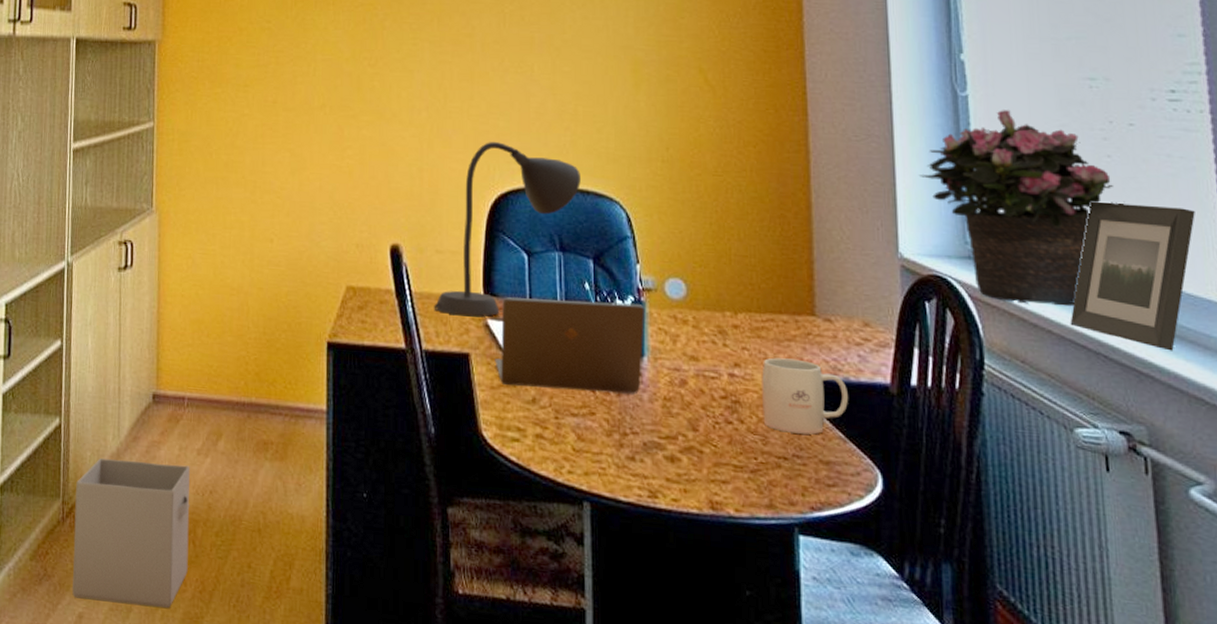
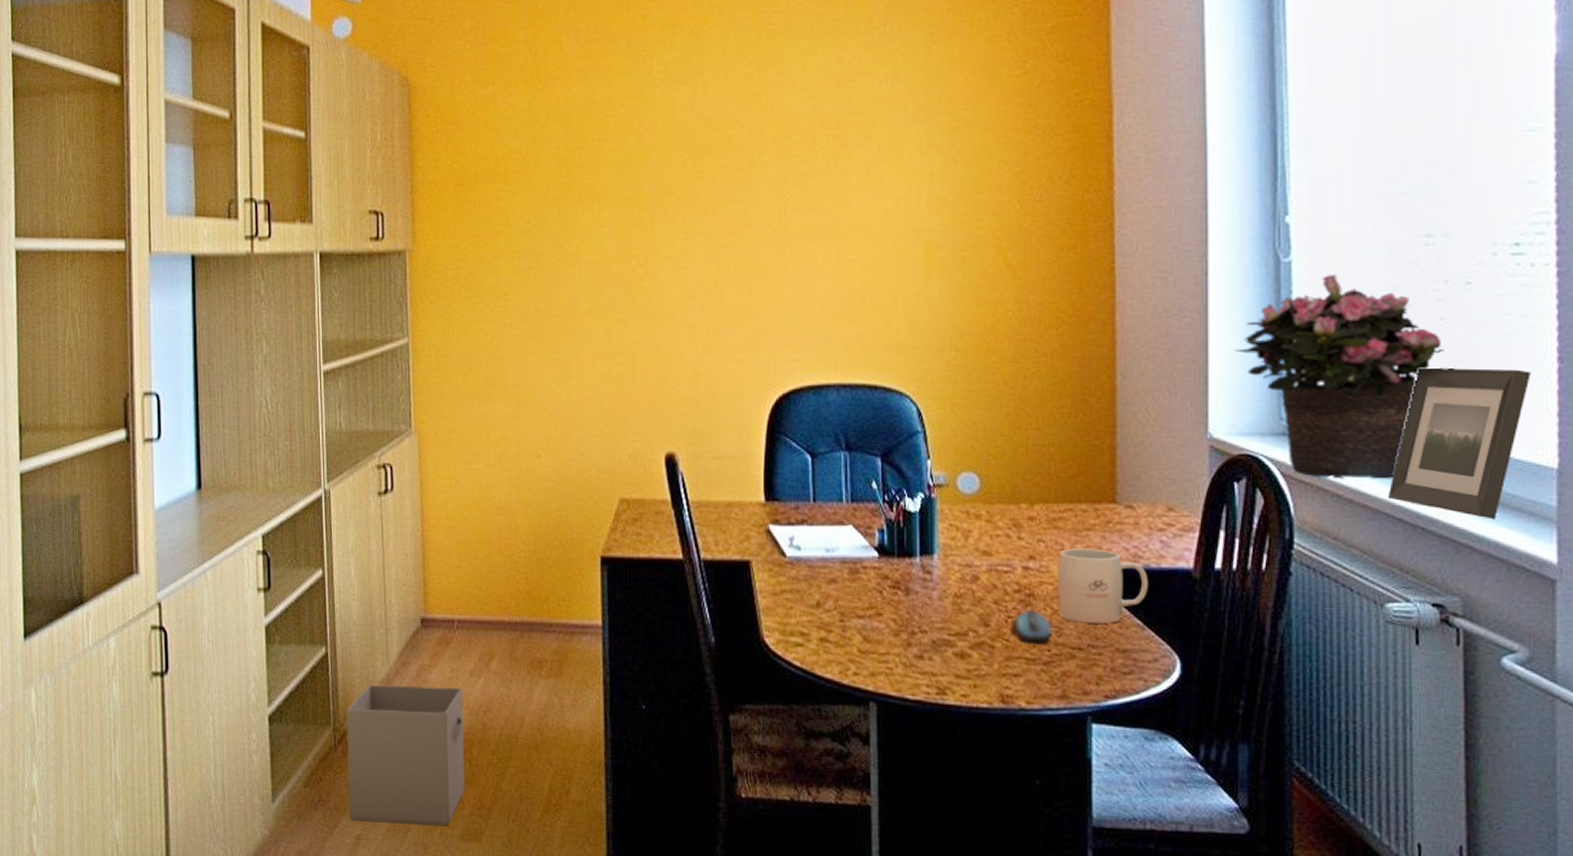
desk lamp: present [434,142,581,317] -> none [712,339,868,522]
laptop: present [494,297,644,393] -> none [777,500,935,592]
computer mouse: none [716,416,758,450] -> present [1009,609,1052,643]

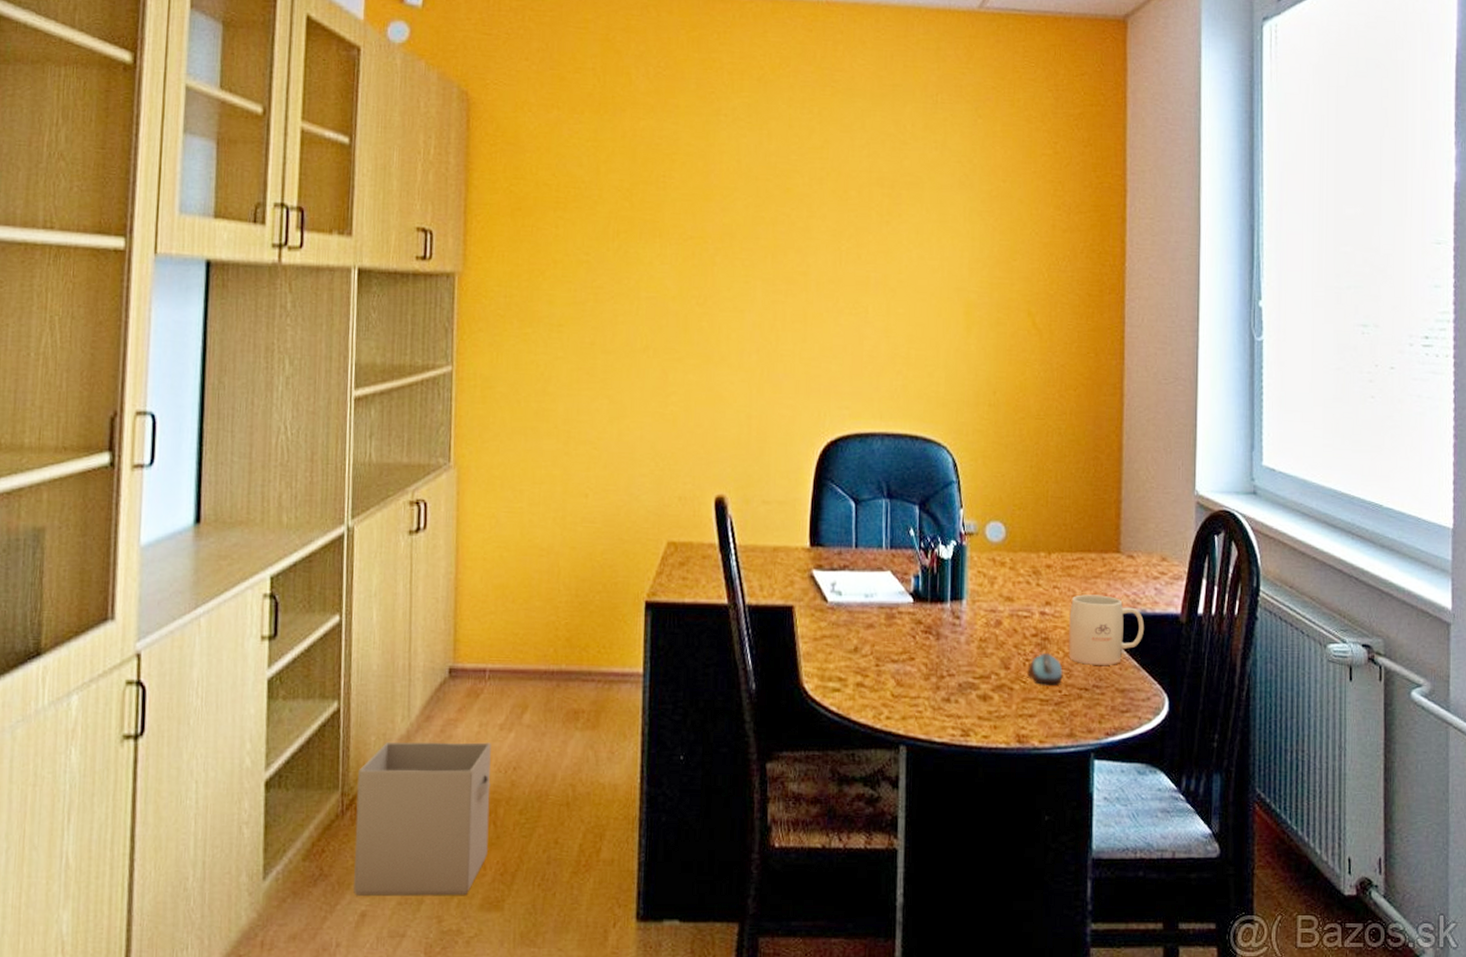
potted flower: present [1233,275,1456,478] -> none [1216,354,1382,534]
picture frame: present [1387,367,1531,520] -> none [1331,438,1435,571]

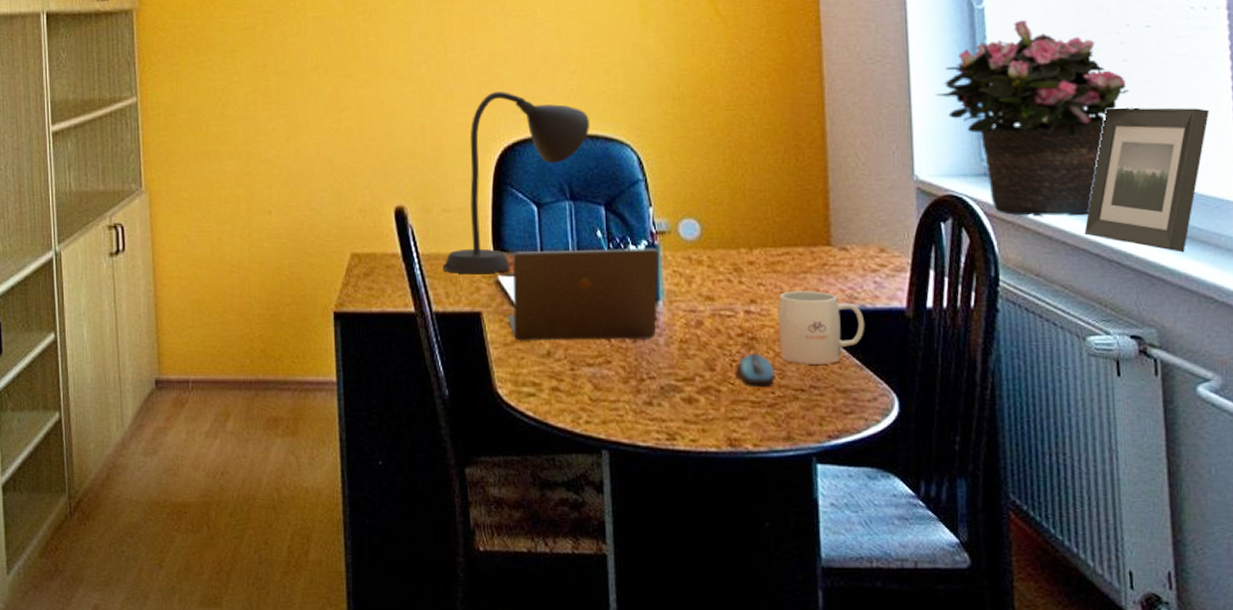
storage box: present [353,742,491,896] -> none [82,449,203,592]
desk lamp: none [758,387,910,567] -> present [442,92,590,273]
laptop: none [818,547,965,636] -> present [507,248,659,340]
potted flower: none [1216,354,1382,534] -> present [934,20,1140,216]
picture frame: none [1331,438,1435,571] -> present [1084,107,1209,253]

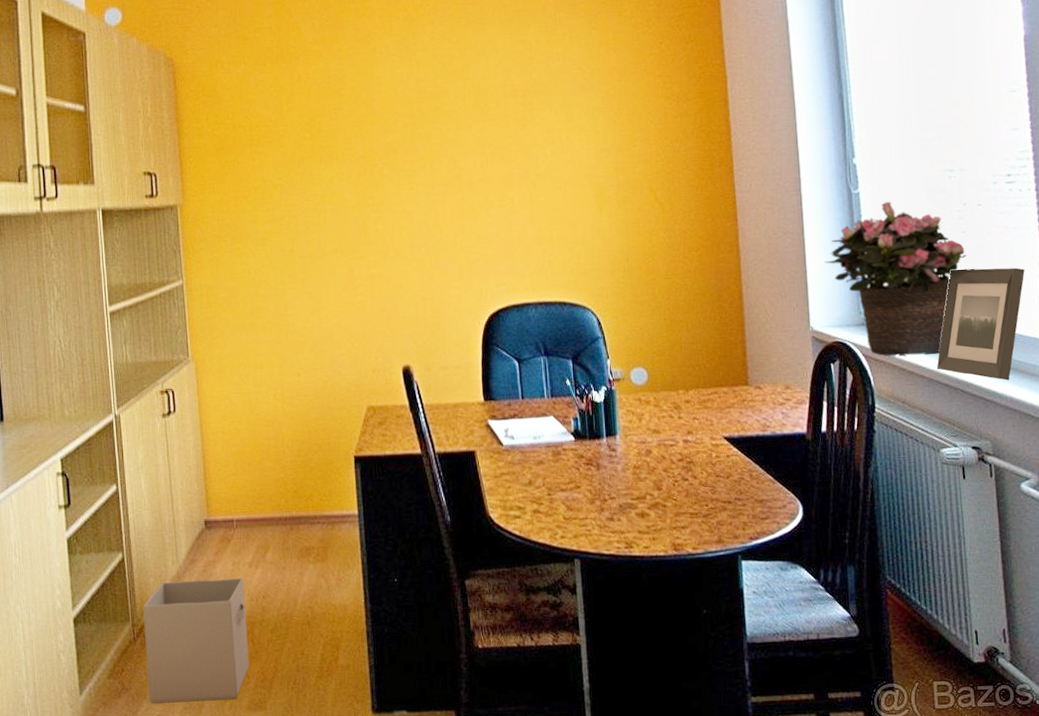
storage box: none [82,449,203,592] -> present [143,577,249,704]
desk lamp: present [442,92,590,273] -> none [443,268,558,420]
laptop: present [507,248,659,340] -> none [496,392,616,473]
computer mouse: present [733,352,775,385] -> none [676,473,708,500]
mug: present [777,291,865,365] -> none [708,422,776,482]

